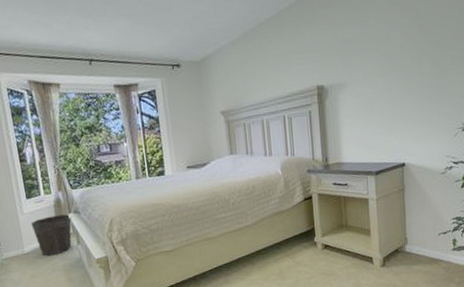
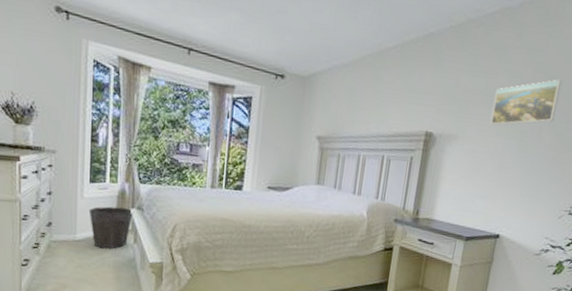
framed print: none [371,13,429,67] -> present [490,79,562,126]

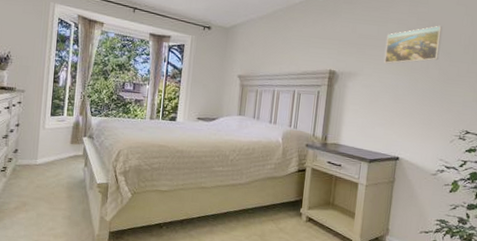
waste bin: present [88,206,133,249] -> none [48,135,85,172]

